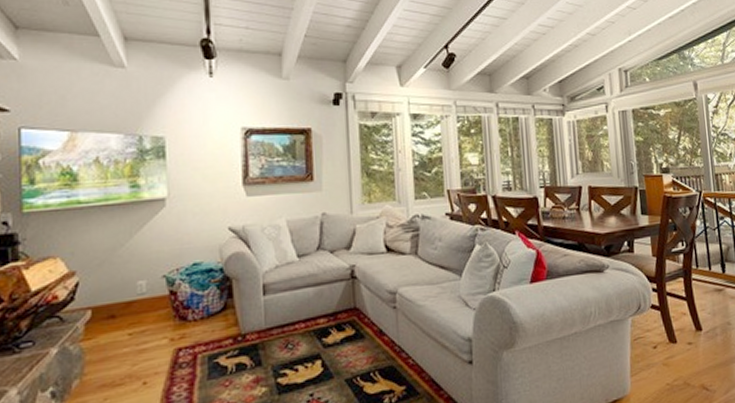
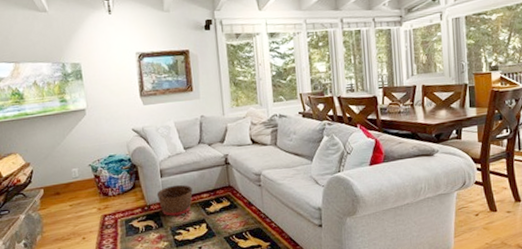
basket: none [256,305,306,350] -> present [156,184,193,216]

